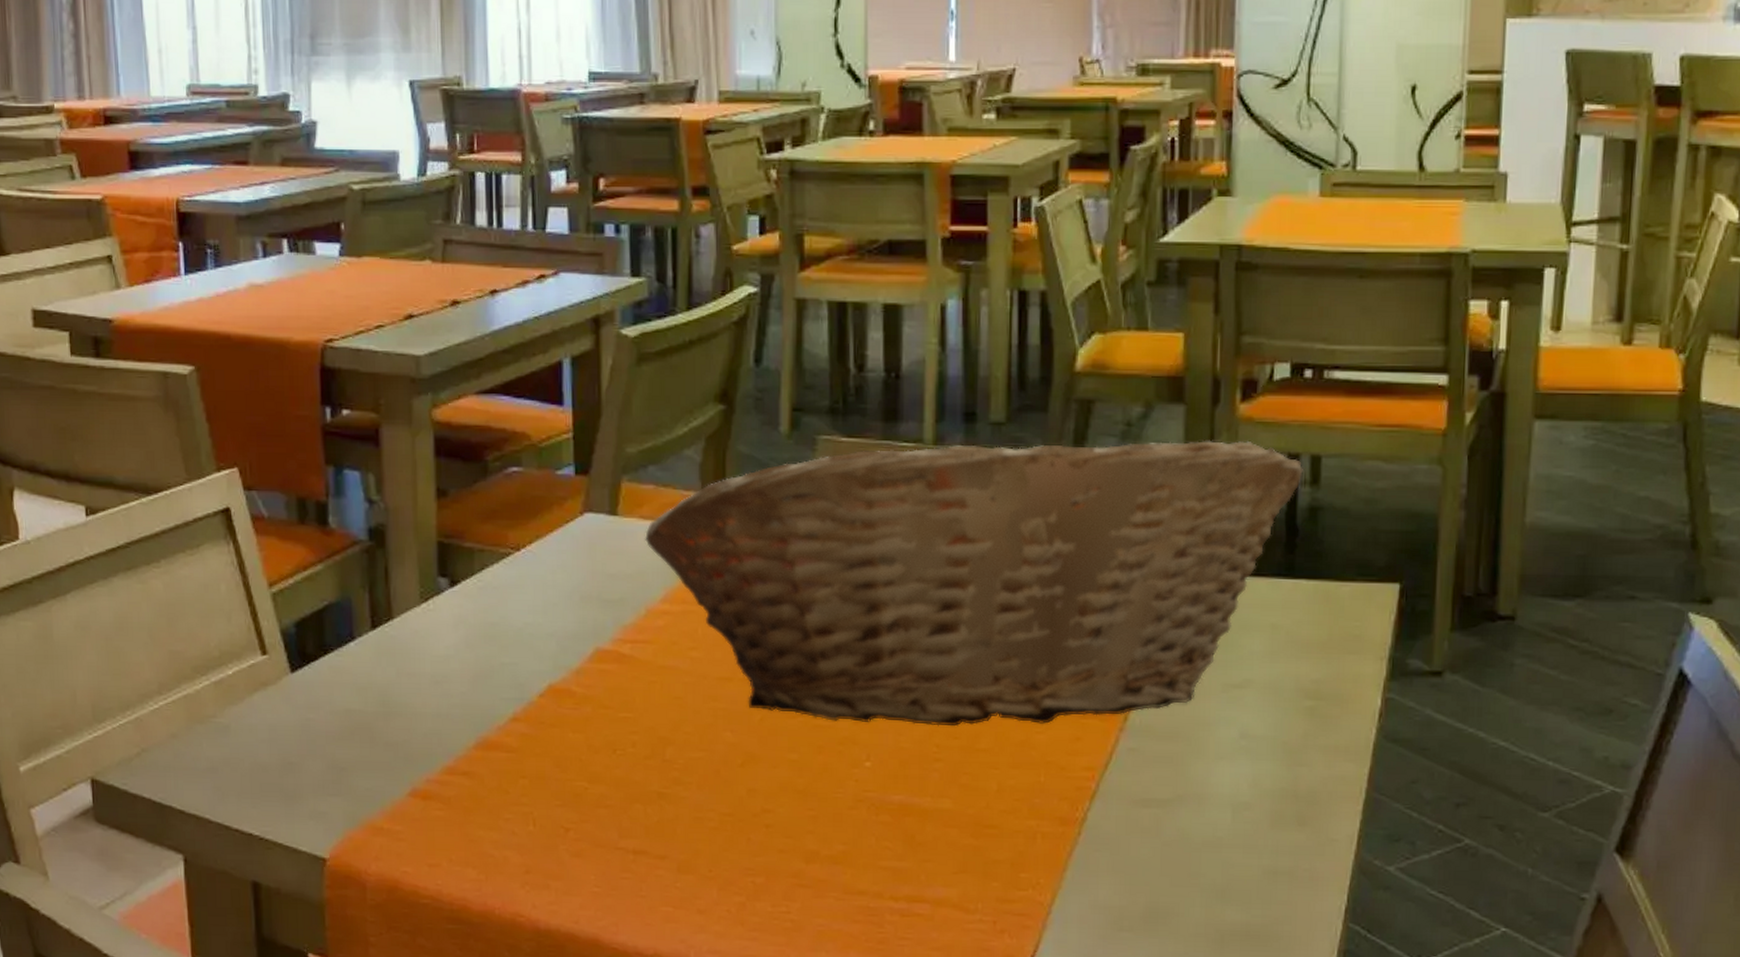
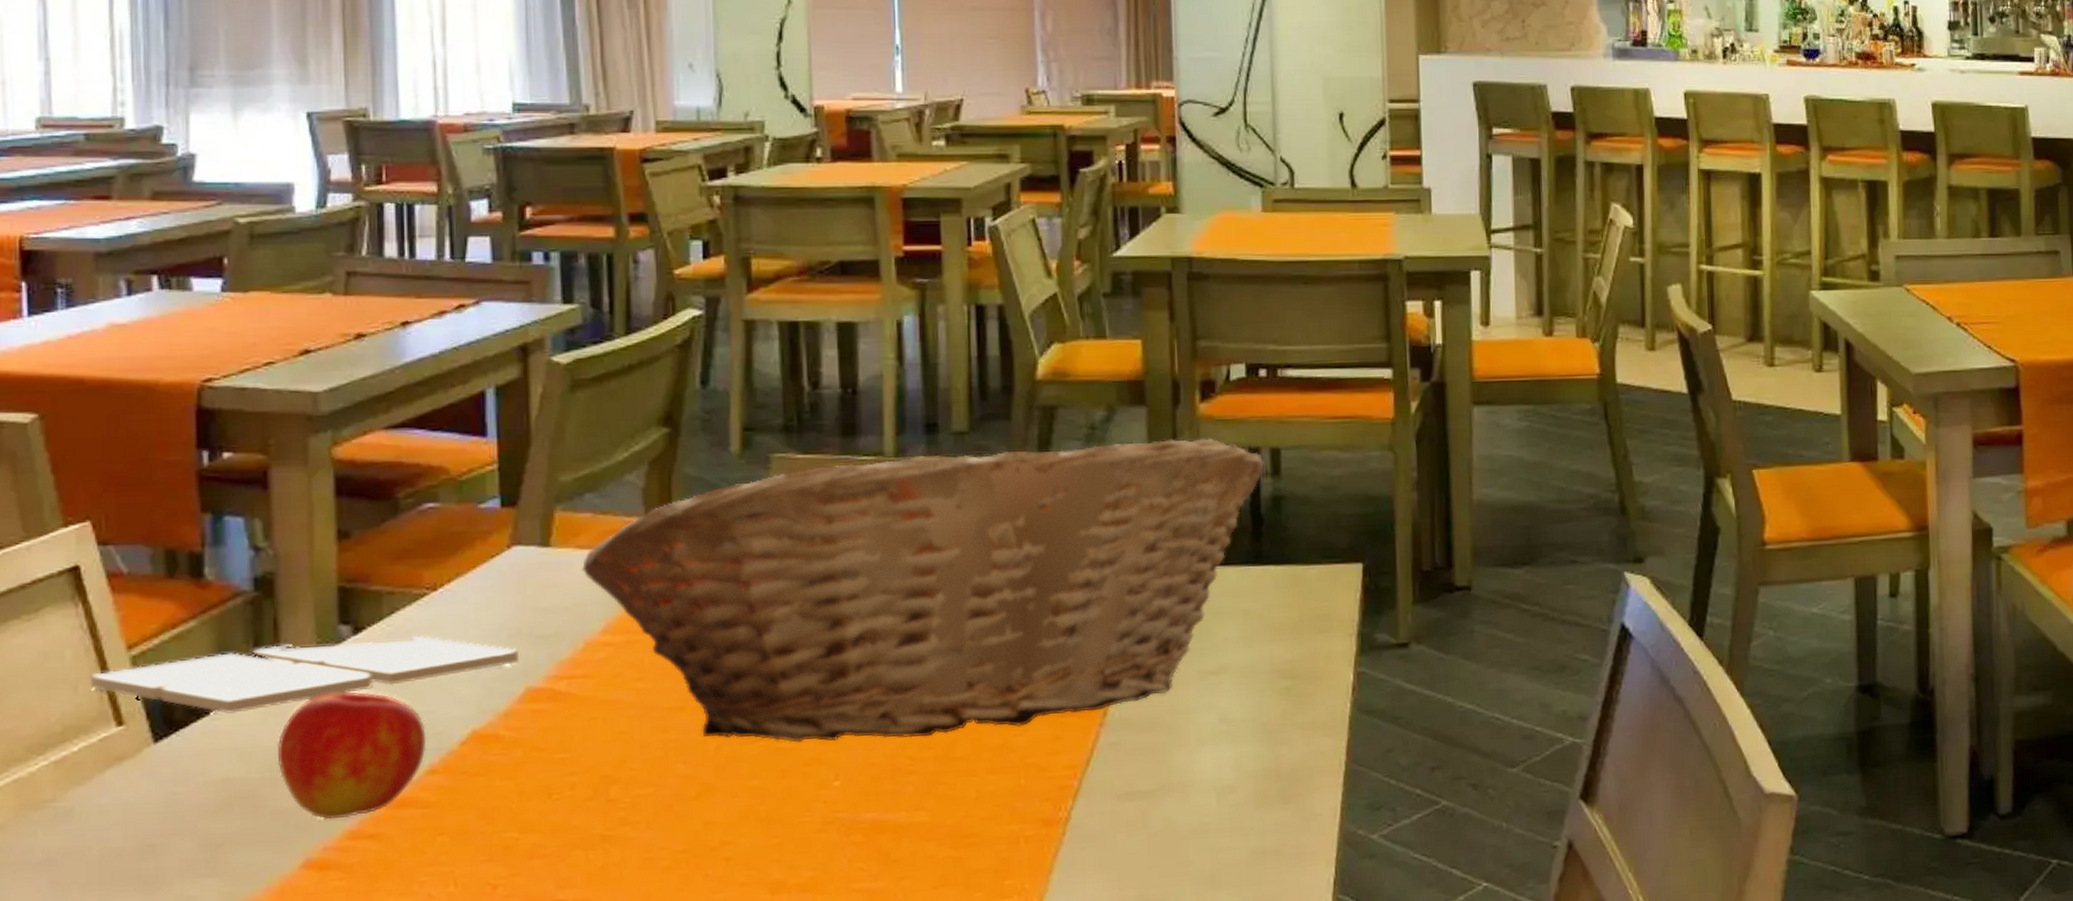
drink coaster: none [240,592,590,653] -> present [89,635,520,715]
apple: none [388,639,511,755] -> present [277,691,427,820]

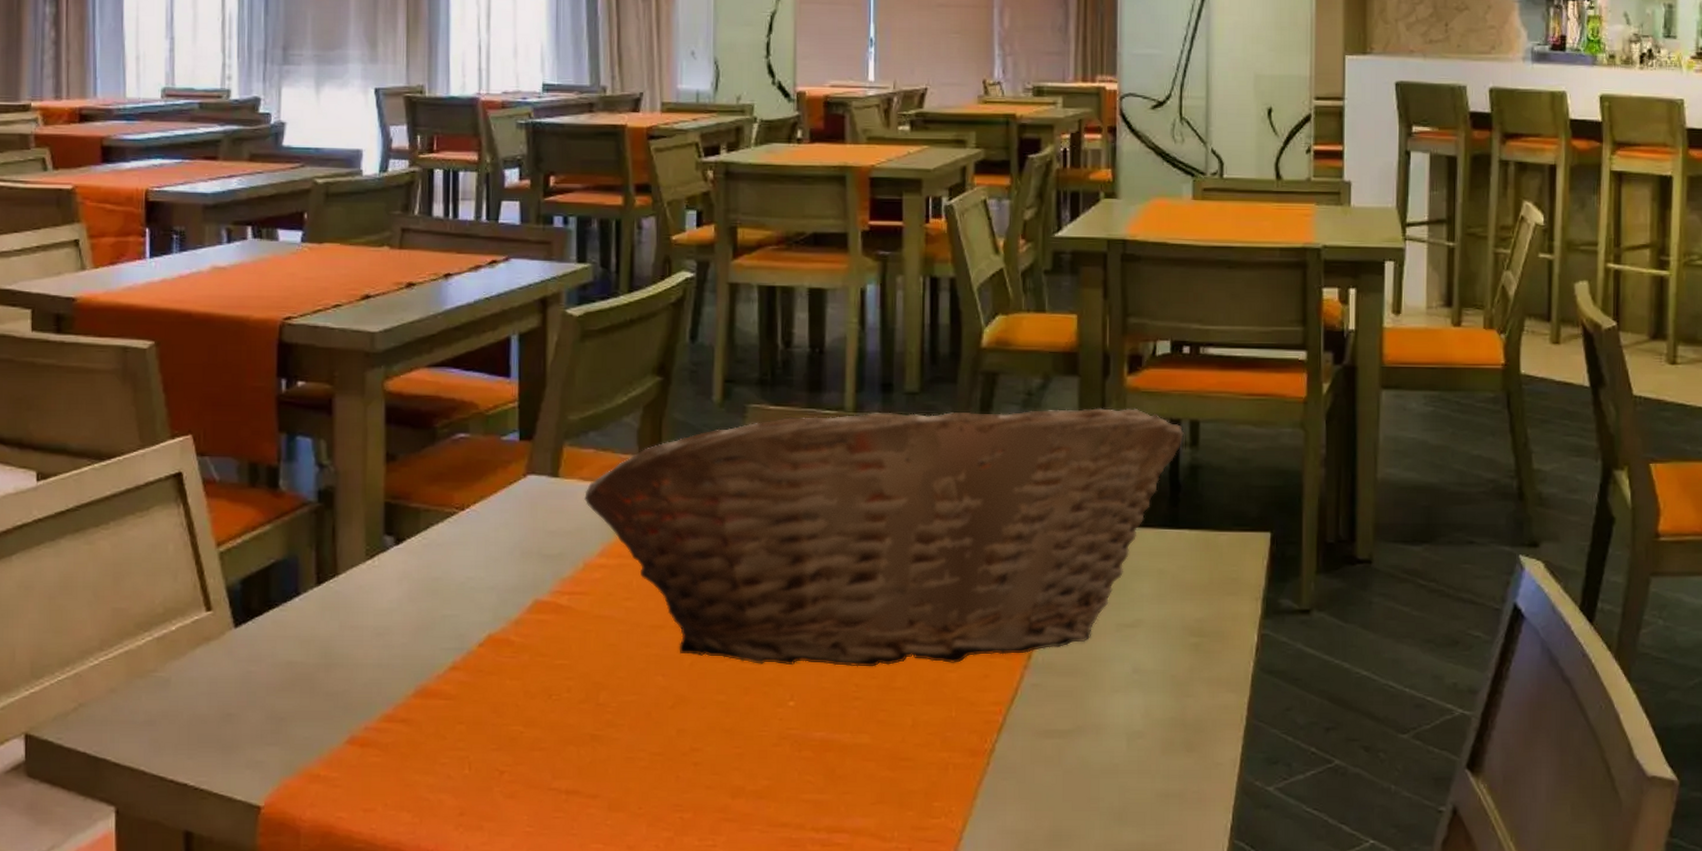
drink coaster: present [89,635,520,715] -> none [186,548,530,607]
apple: present [277,691,427,820] -> none [331,594,451,704]

